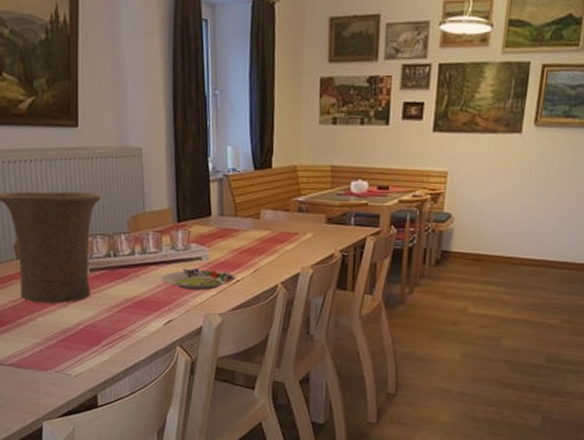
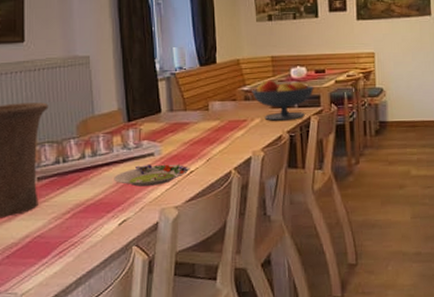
fruit bowl: none [307,191,374,238] -> present [252,80,314,121]

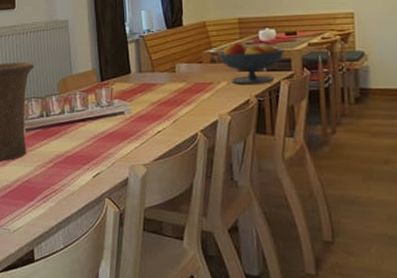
salad plate: present [114,163,190,187] -> none [89,123,158,143]

